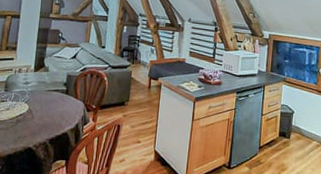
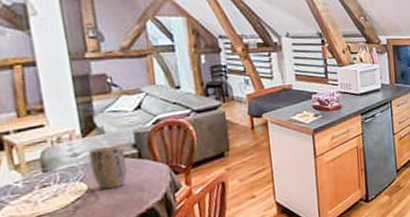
plant pot: none [33,81,58,113] -> present [88,146,127,190]

